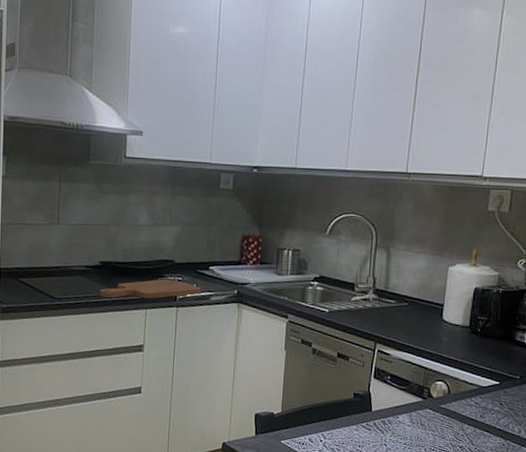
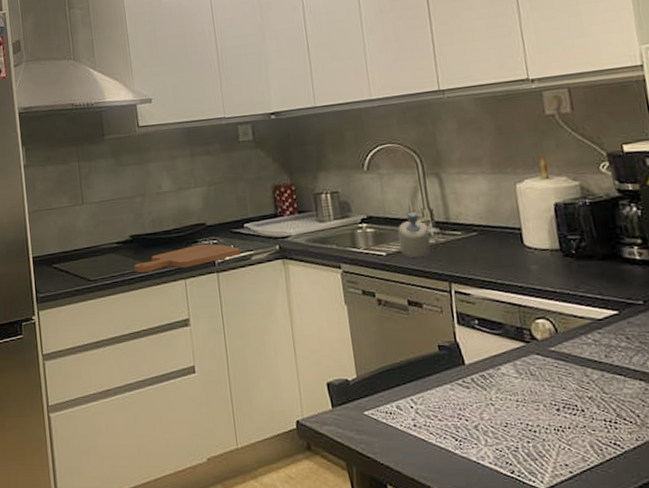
soap dispenser: none [341,277,370,319] -> present [398,211,431,259]

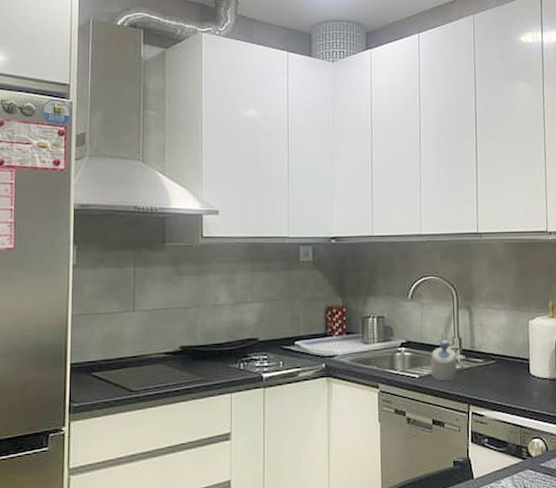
cutting board: present [133,243,241,274] -> none [180,358,288,386]

